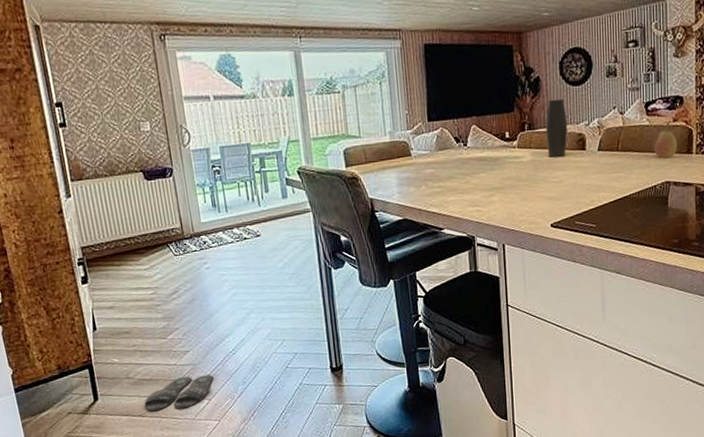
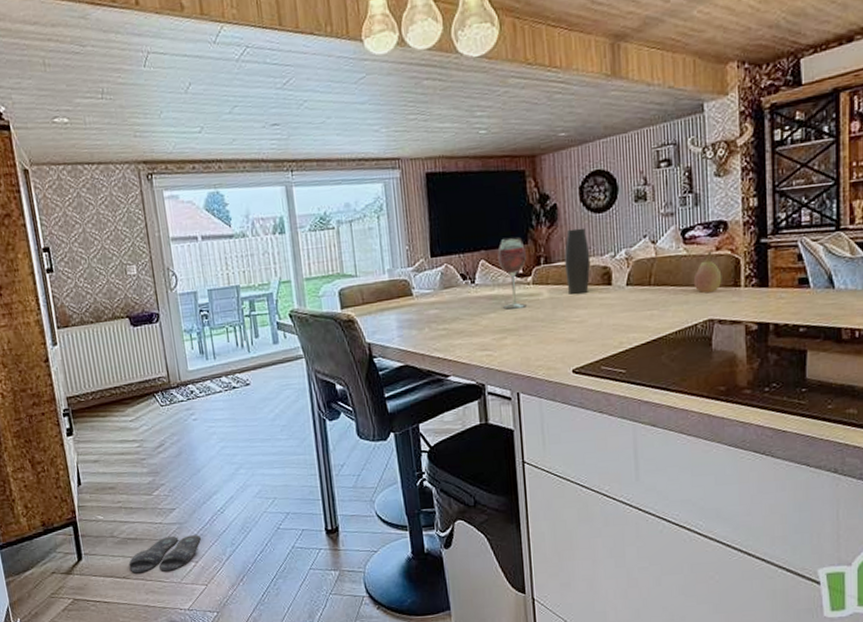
wineglass: none [487,105,513,170] -> present [497,237,527,310]

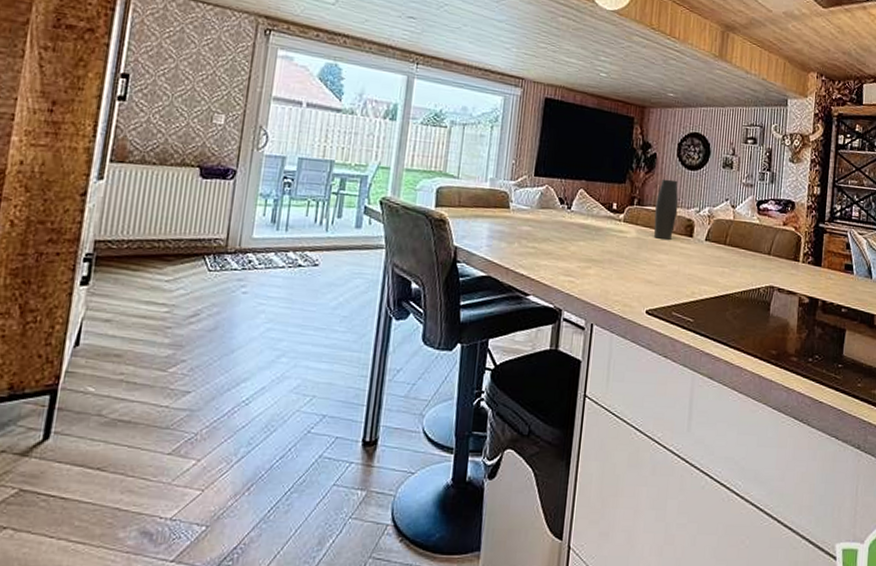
slippers: present [128,535,201,574] -> none [108,425,212,468]
wineglass: present [497,237,527,310] -> none [593,173,623,242]
fruit: present [693,251,722,294] -> none [761,225,786,262]

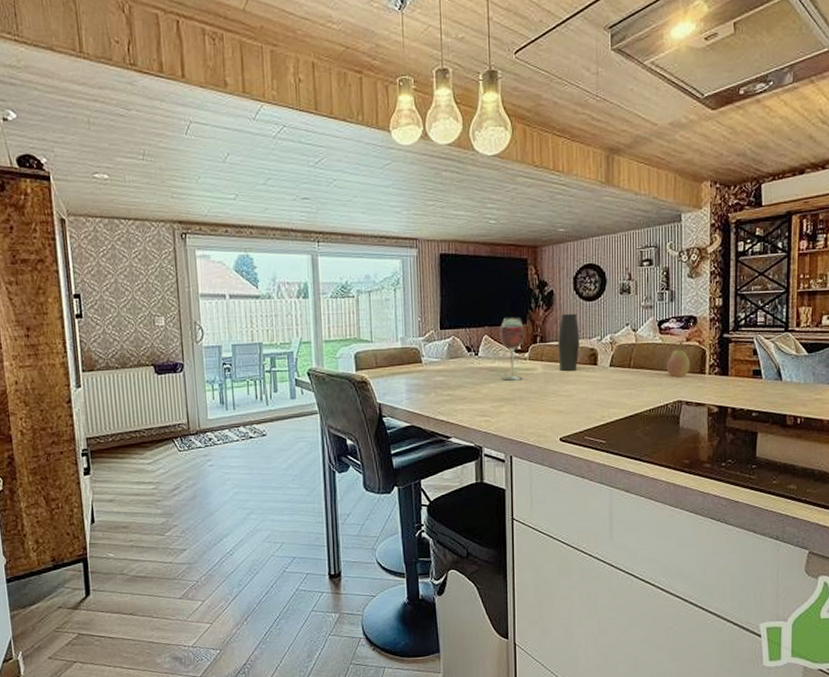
wineglass: none [593,173,623,242] -> present [500,317,524,381]
fruit: none [761,225,786,262] -> present [666,341,691,378]

